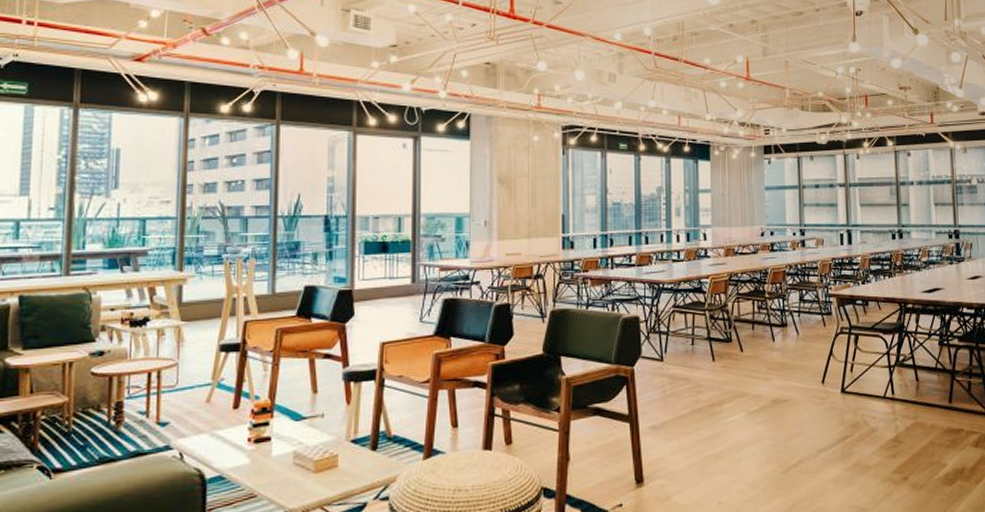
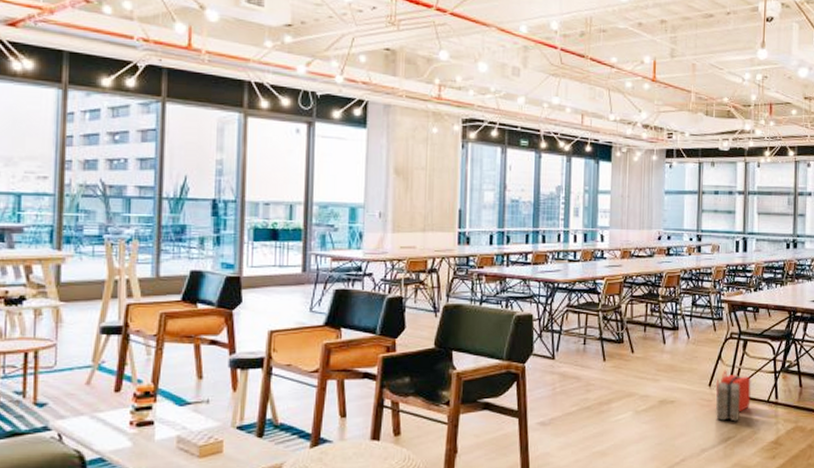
first aid kit: none [829,366,866,420] -> present [715,370,751,422]

